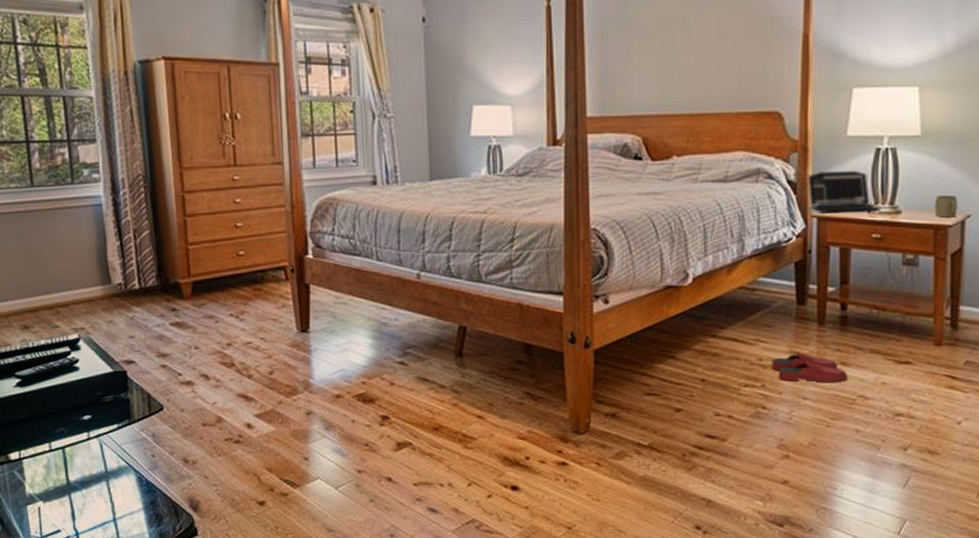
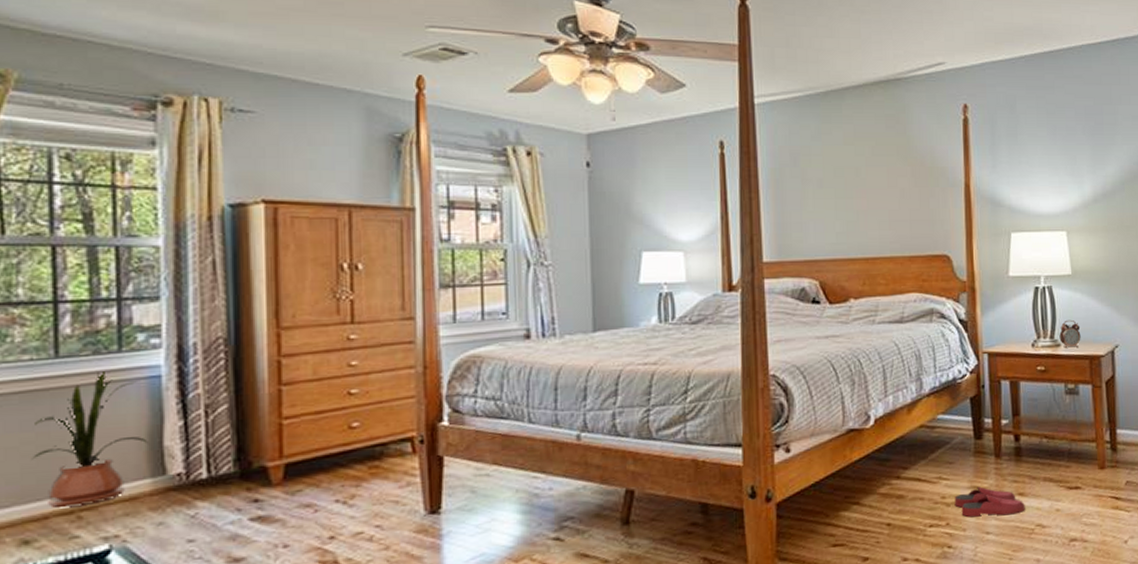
house plant: none [23,199,97,304] -> present [32,372,148,508]
laptop: present [808,170,882,214] -> none [977,308,1044,349]
alarm clock: none [900,185,927,217] -> present [1059,319,1081,348]
mug: present [934,195,958,218] -> none [1088,328,1107,349]

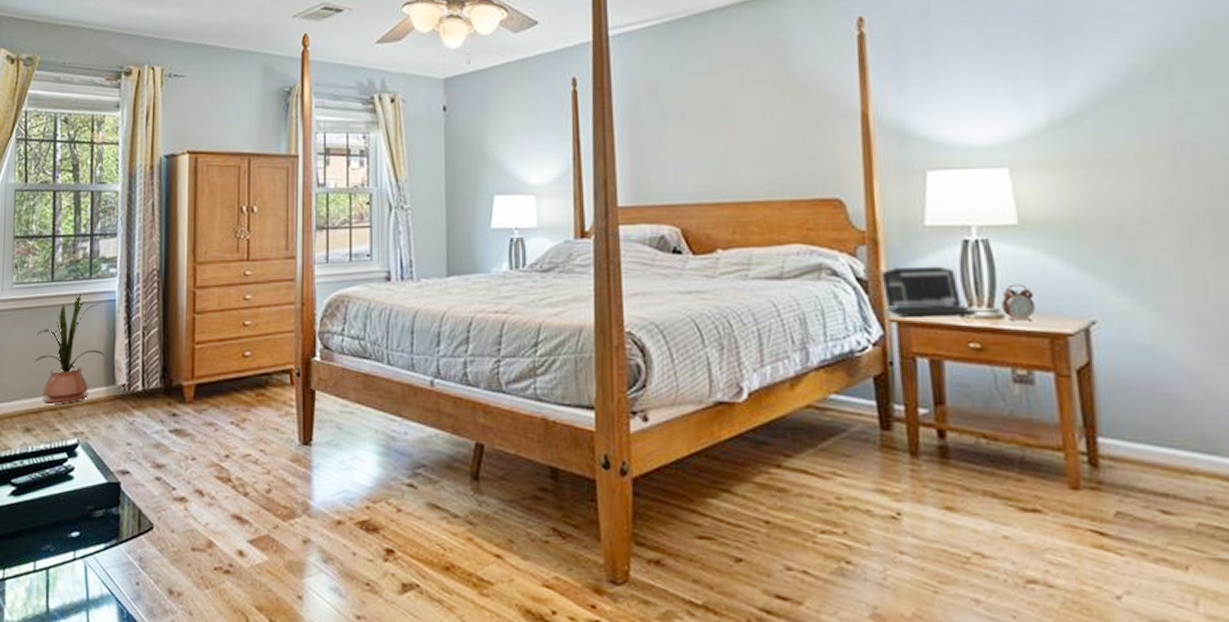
slippers: present [954,486,1025,518] -> none [854,490,956,534]
laptop: none [977,308,1044,349] -> present [881,266,978,319]

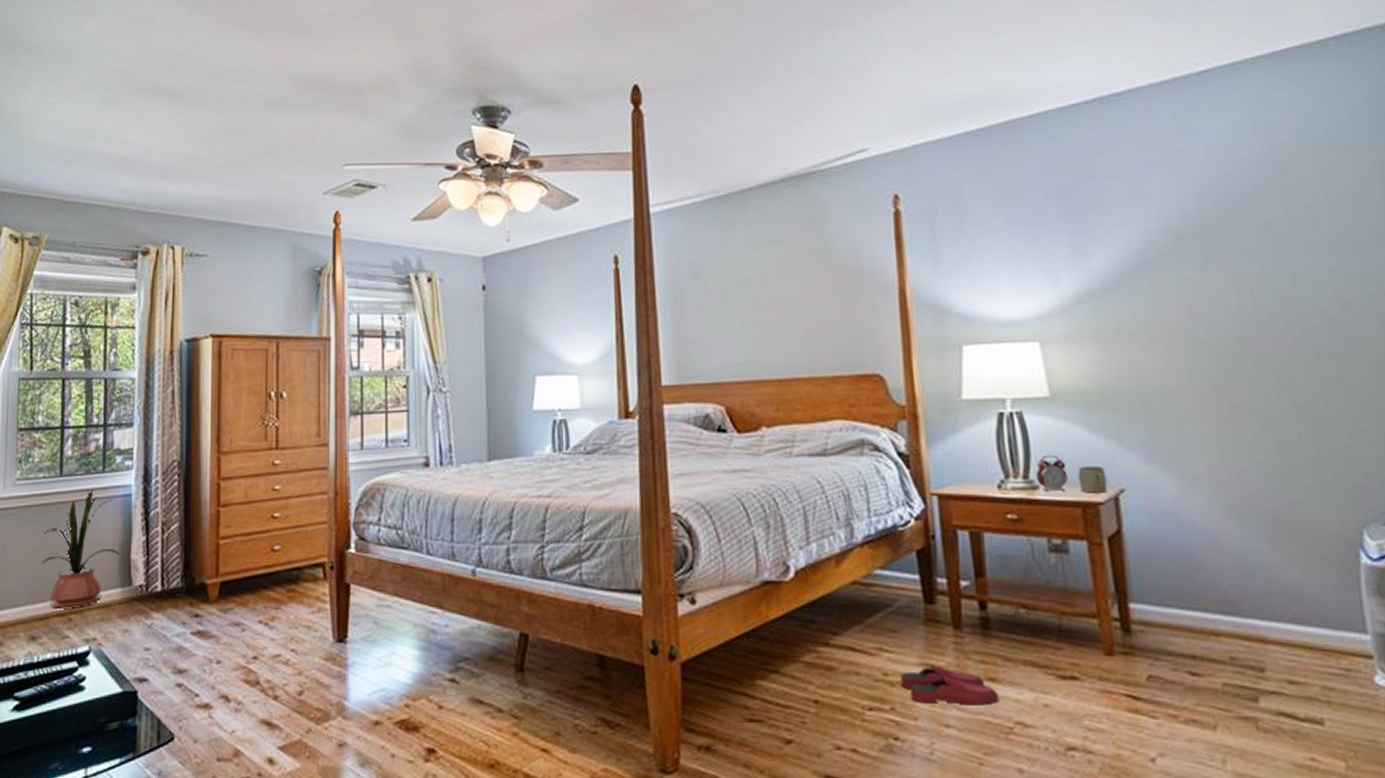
slippers: none [854,490,956,534] -> present [900,664,999,706]
laptop: present [881,266,978,319] -> none [921,439,1014,491]
mug: none [1046,297,1078,324] -> present [1077,466,1108,493]

